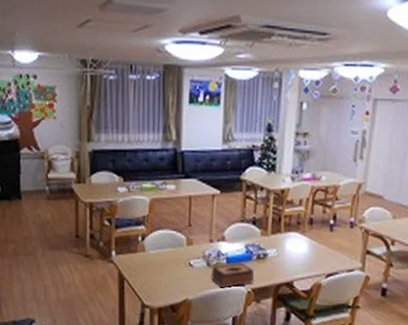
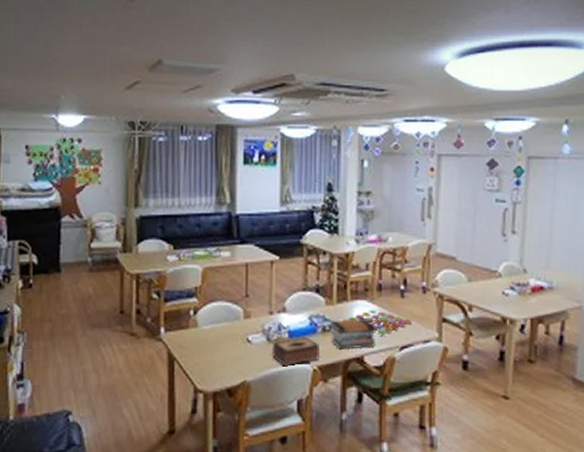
book stack: none [263,248,306,275] -> present [329,319,376,349]
board game: none [276,241,339,264] -> present [343,310,412,336]

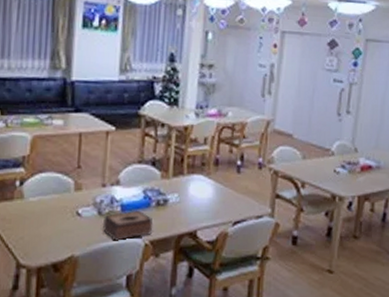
book stack: present [329,319,376,349] -> none [163,193,211,224]
board game: present [343,310,412,336] -> none [178,184,246,211]

